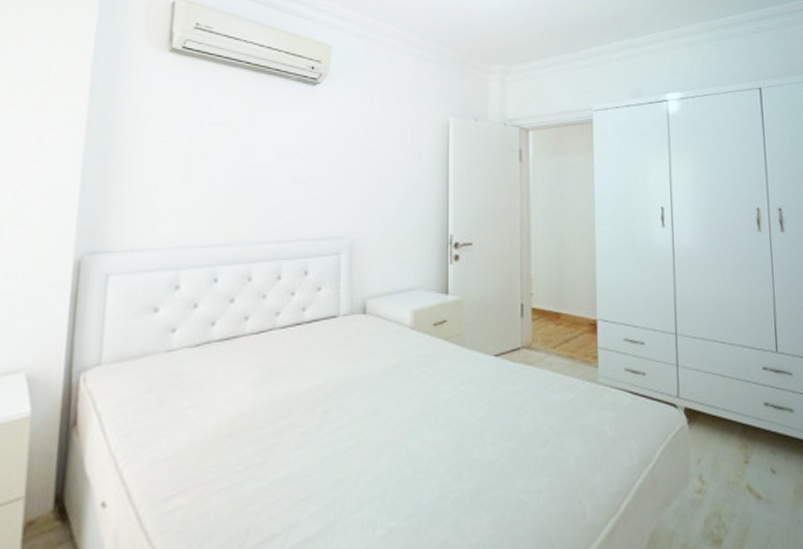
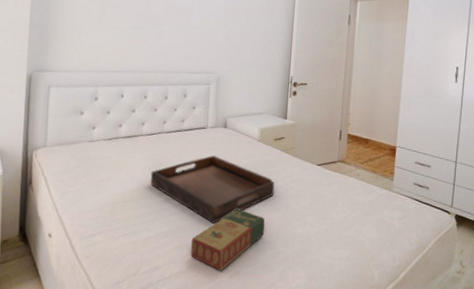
serving tray: none [258,355,438,457] -> present [150,155,275,223]
book: none [321,431,428,530] -> present [191,209,265,271]

